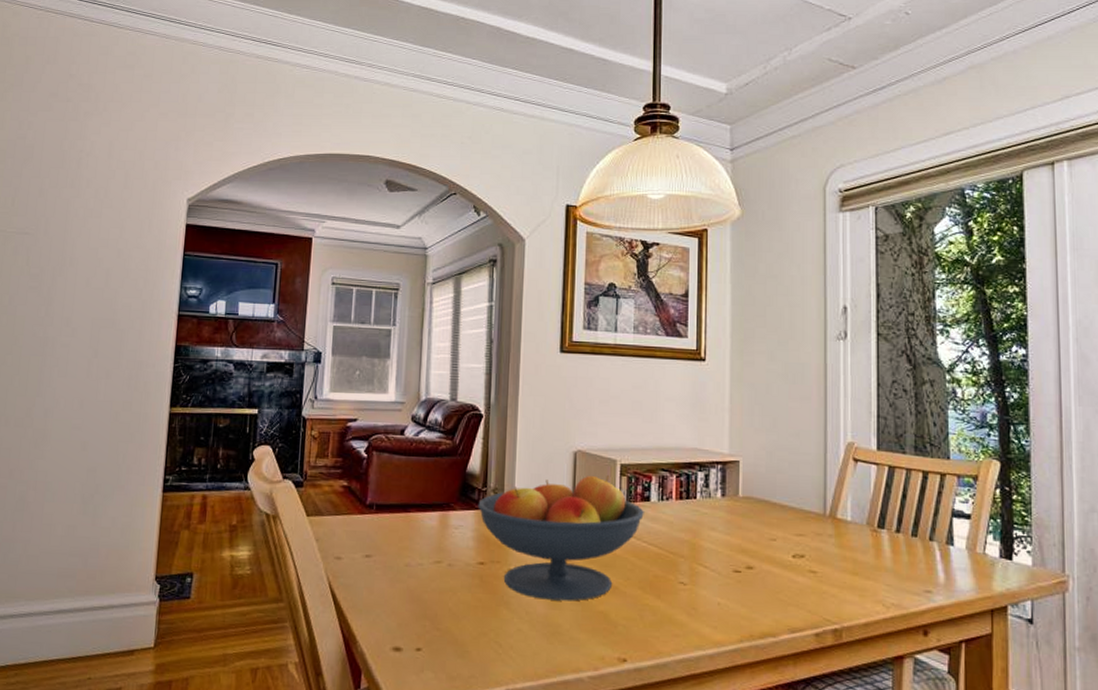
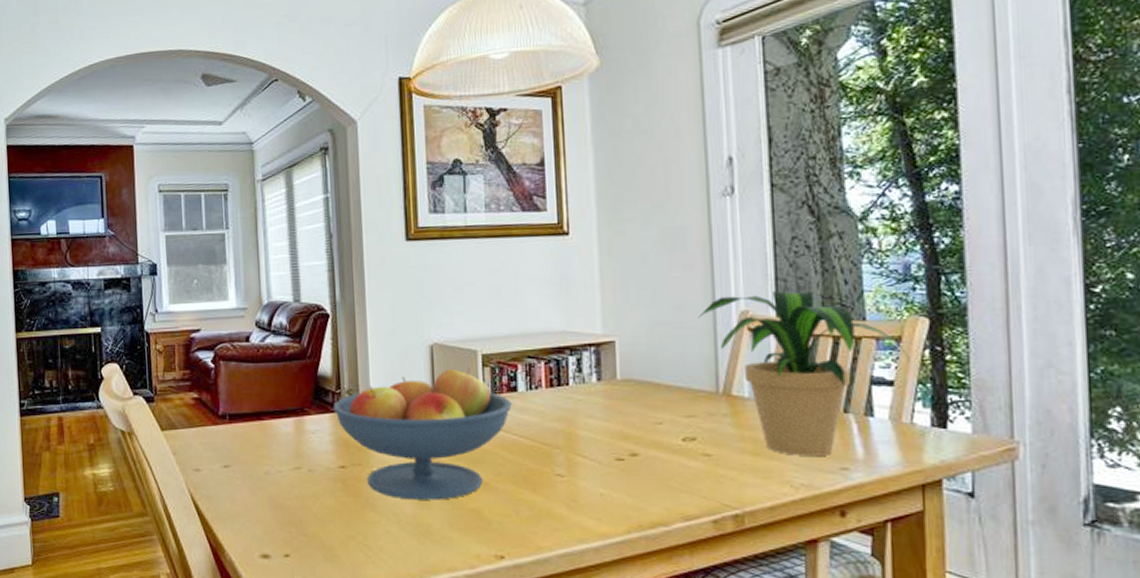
potted plant: none [811,427,984,579] -> present [698,291,910,456]

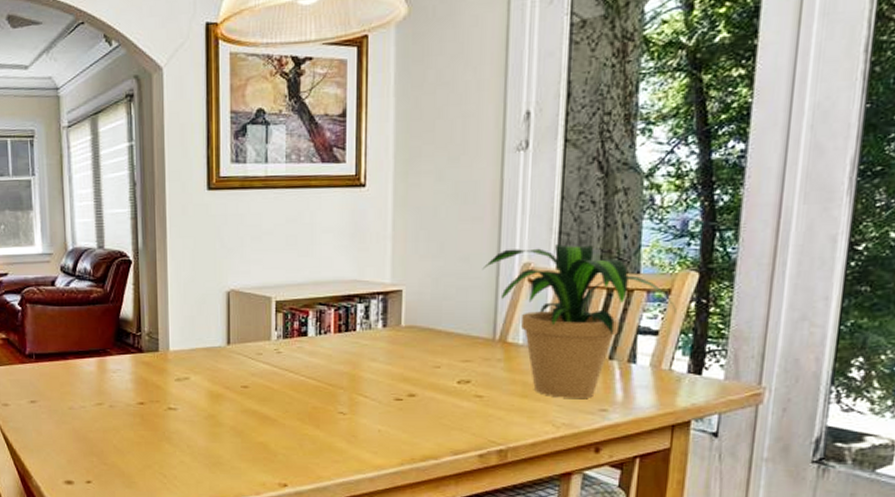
fruit bowl: present [333,366,512,500] -> none [133,312,301,434]

